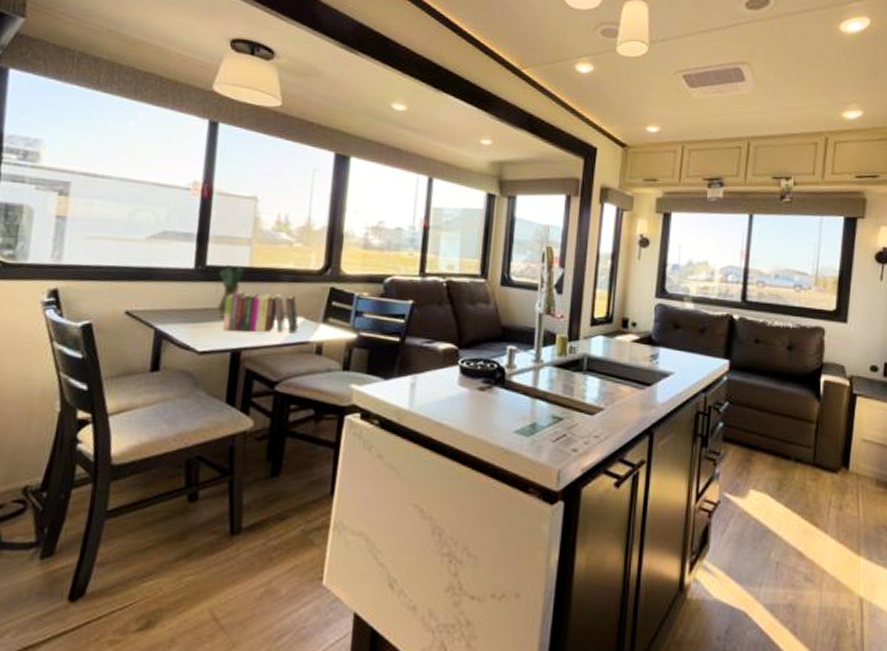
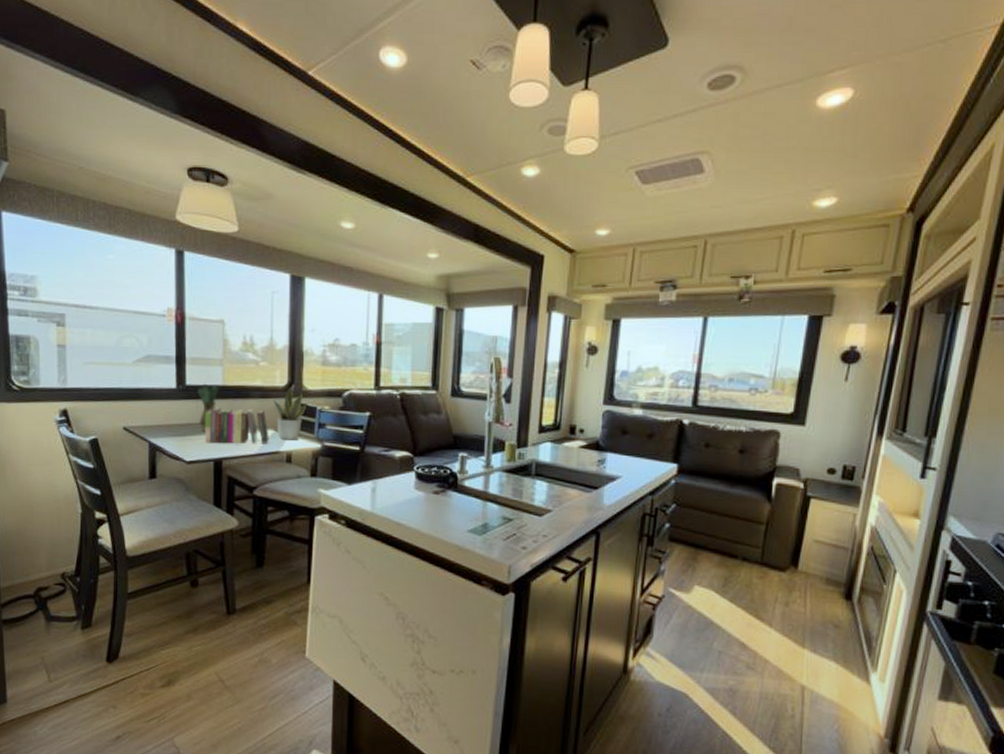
potted plant: none [305,271,343,330] -> present [273,387,306,440]

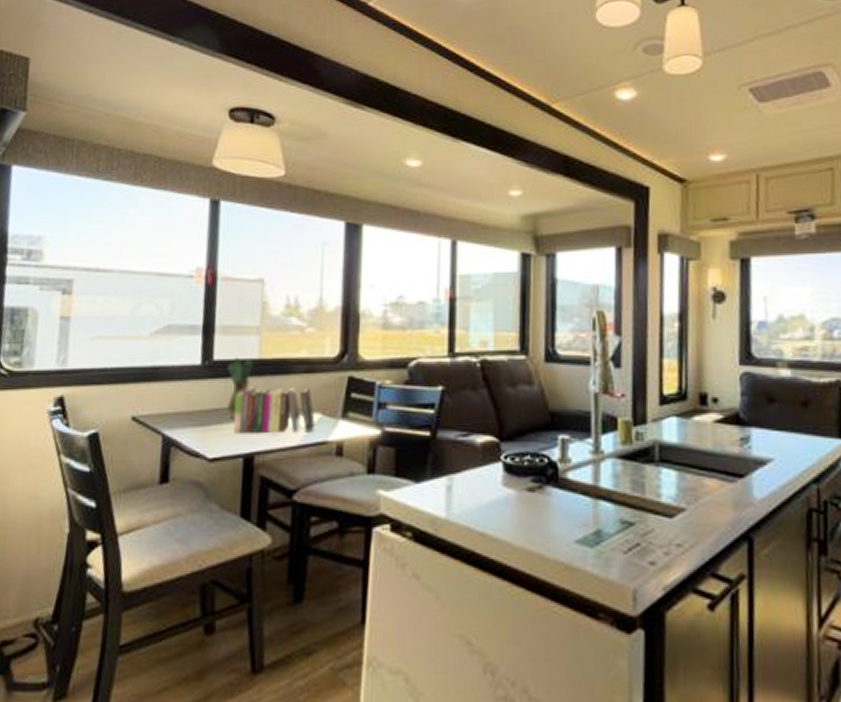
potted plant: present [273,387,306,440] -> none [320,358,362,426]

